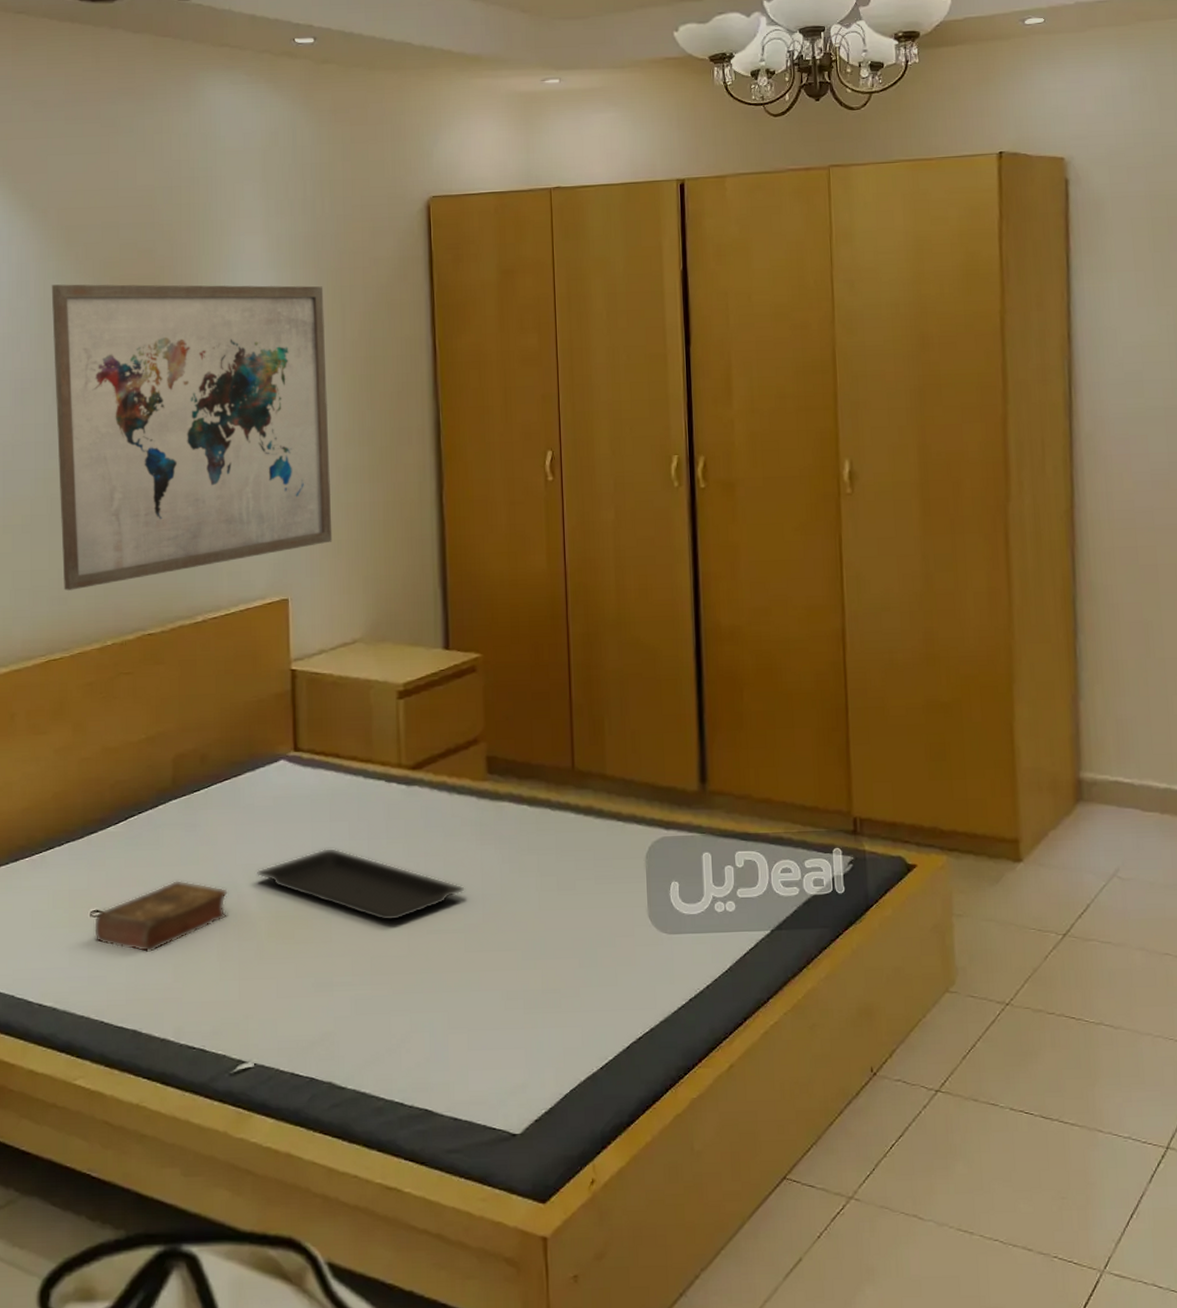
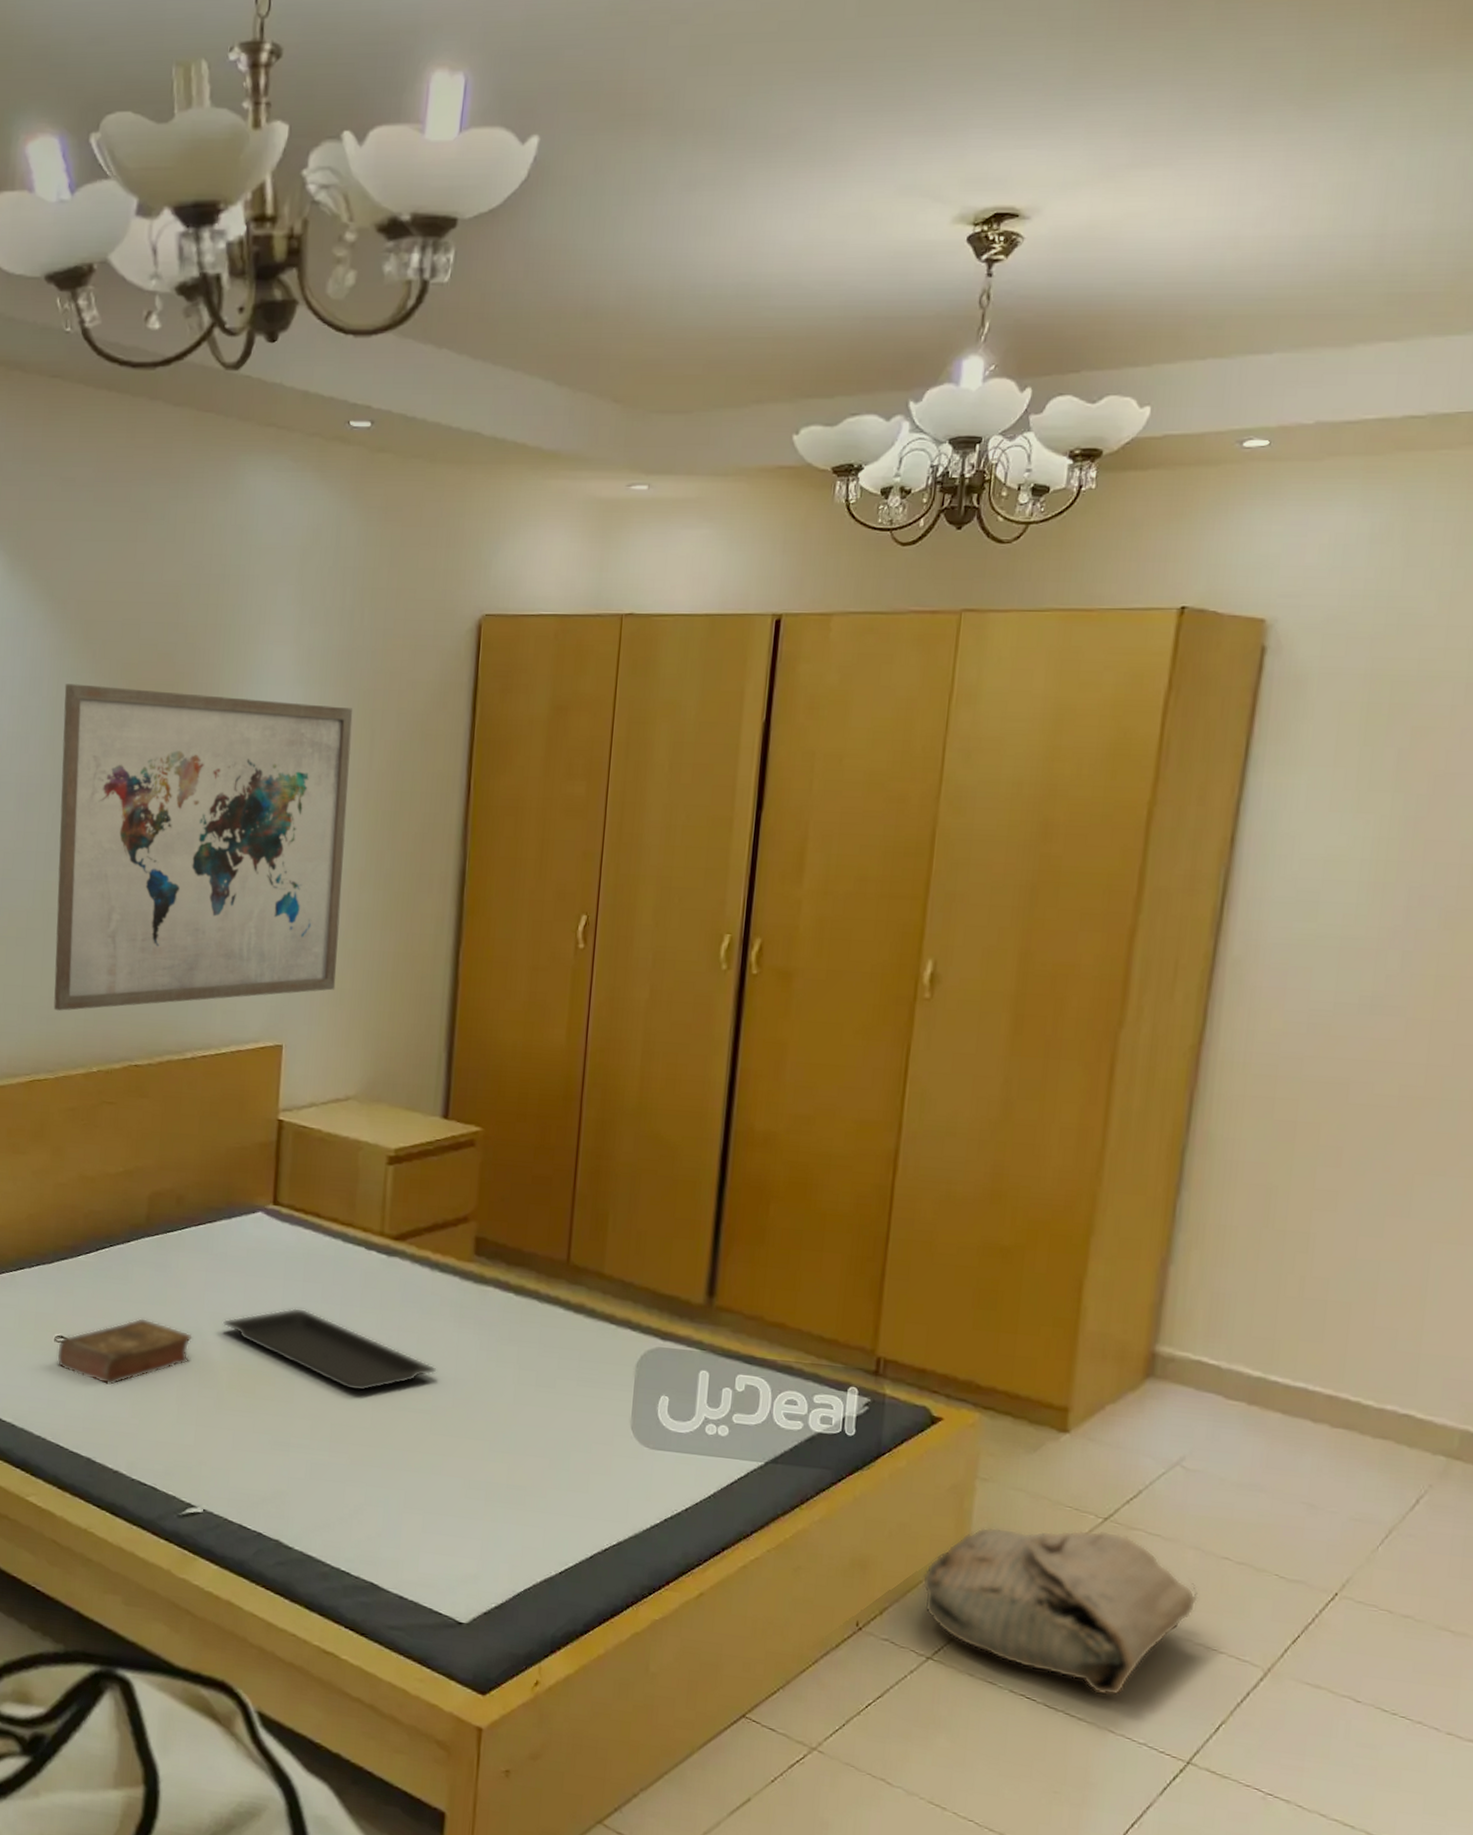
bag: none [922,946,1151,1098] -> present [923,1527,1198,1696]

